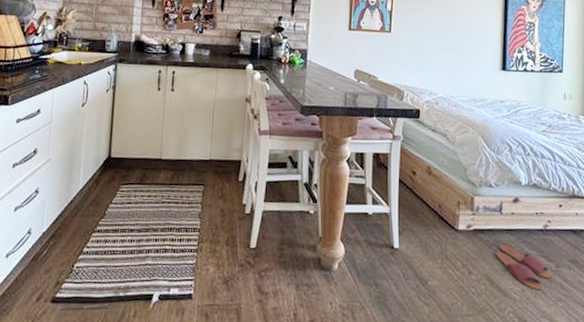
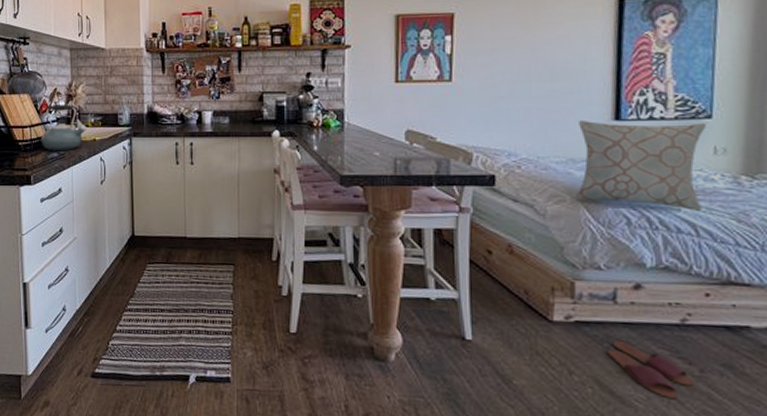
kettle: none [24,28,74,73] -> present [41,105,88,151]
pillow: none [475,68,560,142] -> present [575,119,707,213]

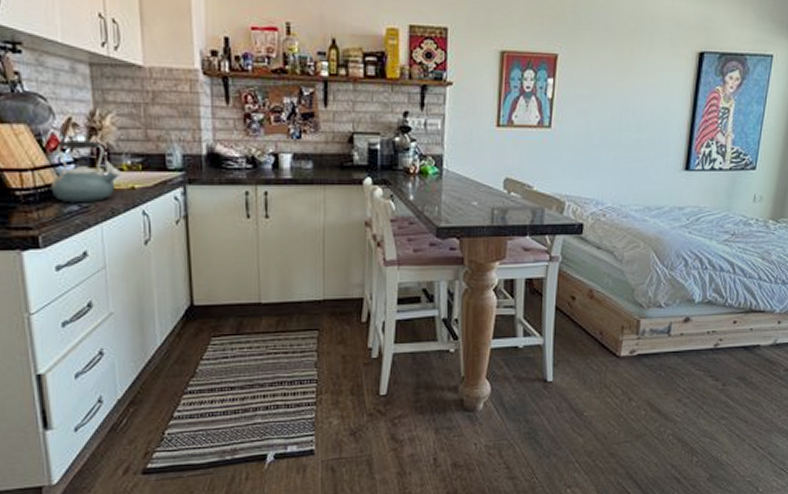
pillow: present [575,119,707,213] -> none [647,169,752,253]
slippers: present [607,340,693,400] -> none [659,367,717,411]

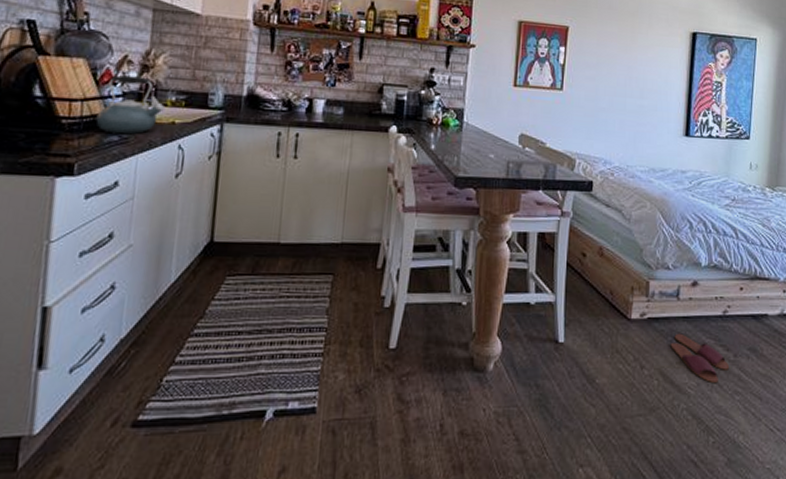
slippers: none [659,367,717,411] -> present [670,333,729,384]

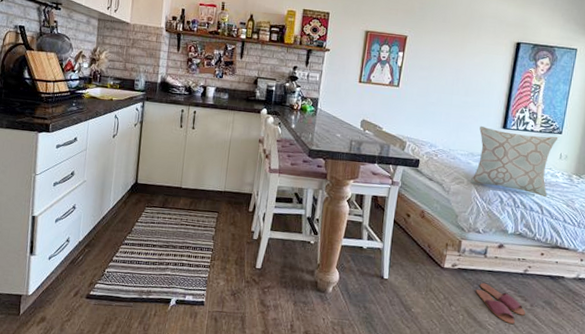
kettle: present [95,75,166,135] -> none [62,65,107,106]
pillow: none [653,134,746,218] -> present [470,125,558,198]

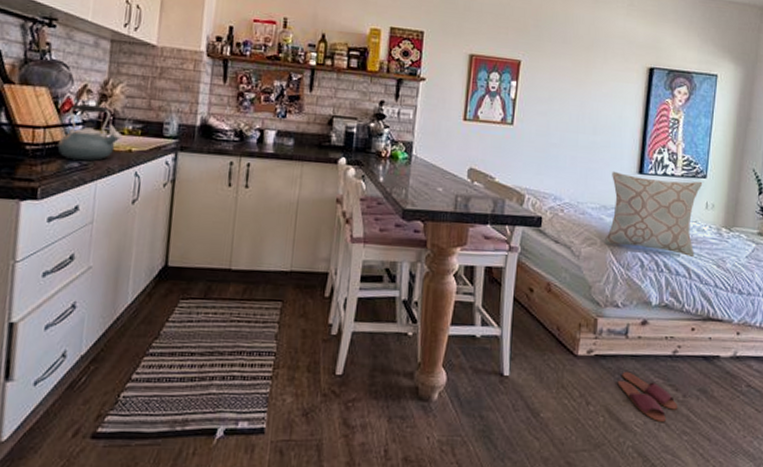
kettle: none [62,65,107,106] -> present [57,104,123,161]

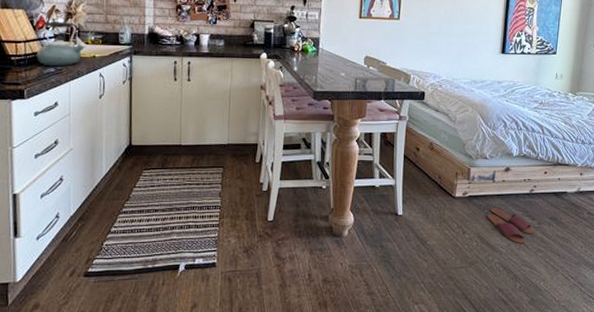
pillow: present [604,171,703,258] -> none [474,52,553,118]

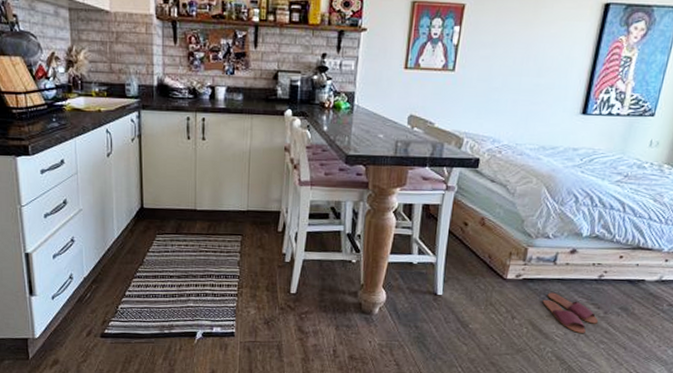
kettle: present [36,21,87,67] -> none [38,70,92,121]

